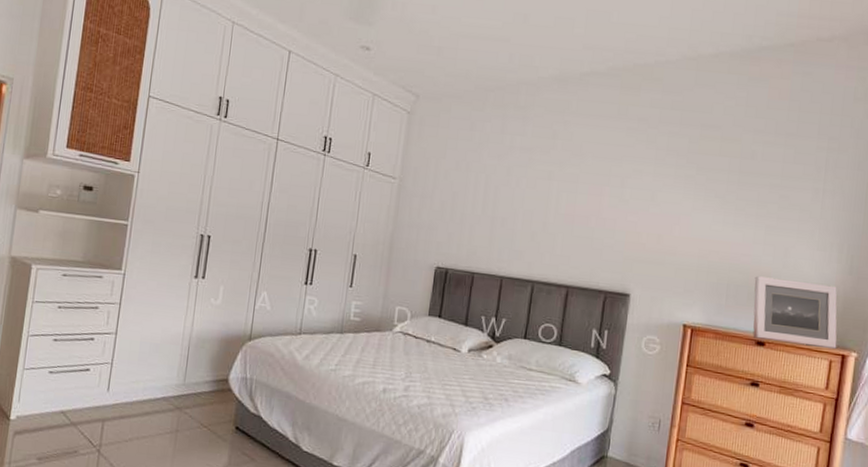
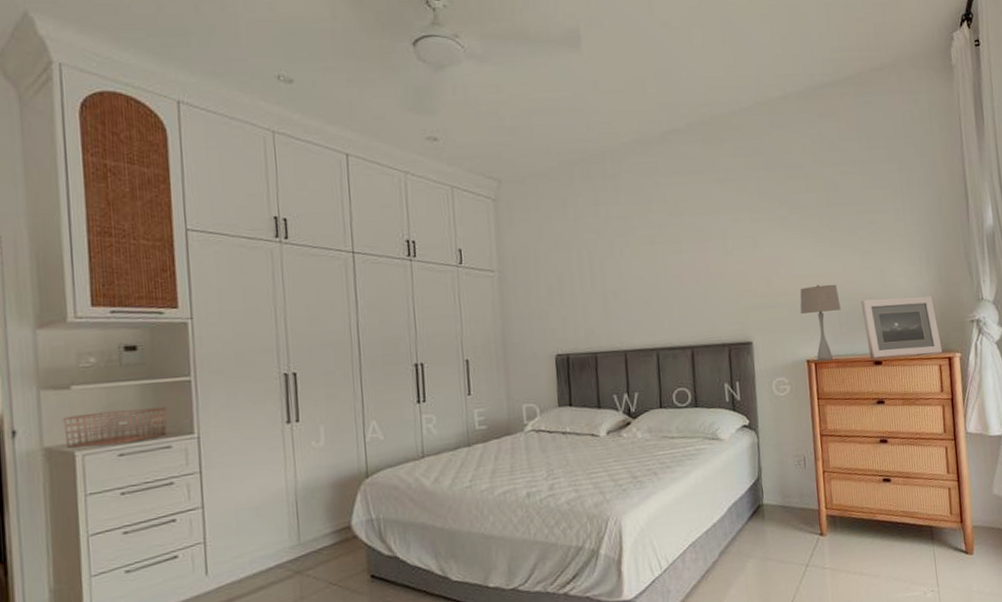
basket: none [27,234,106,267] -> present [63,407,167,448]
table lamp: none [686,251,733,330] -> present [799,284,841,362]

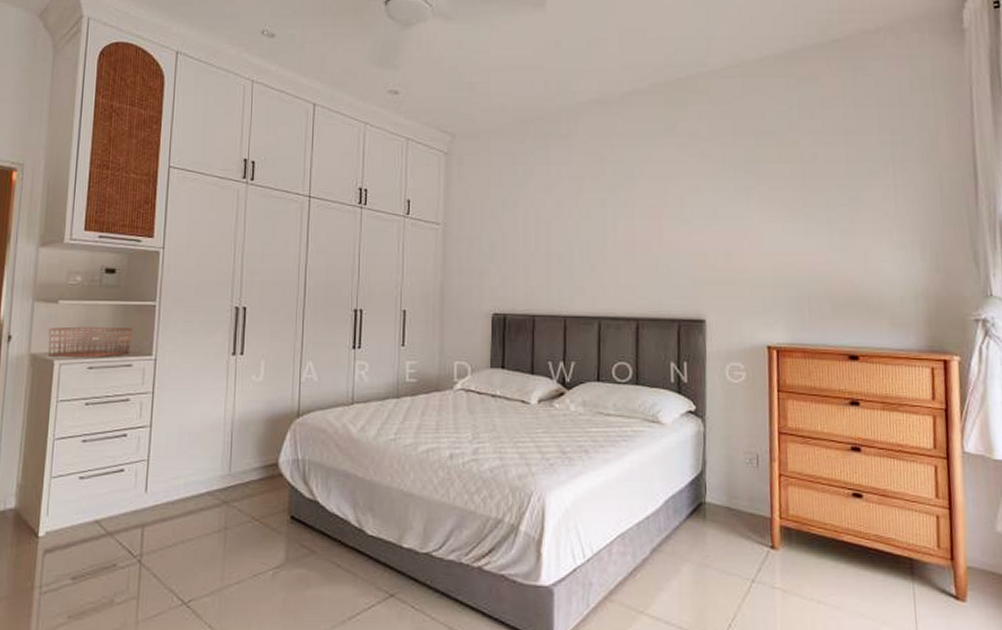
table lamp: present [799,284,841,362] -> none [763,264,812,349]
picture frame: present [860,295,943,359] -> none [836,285,937,355]

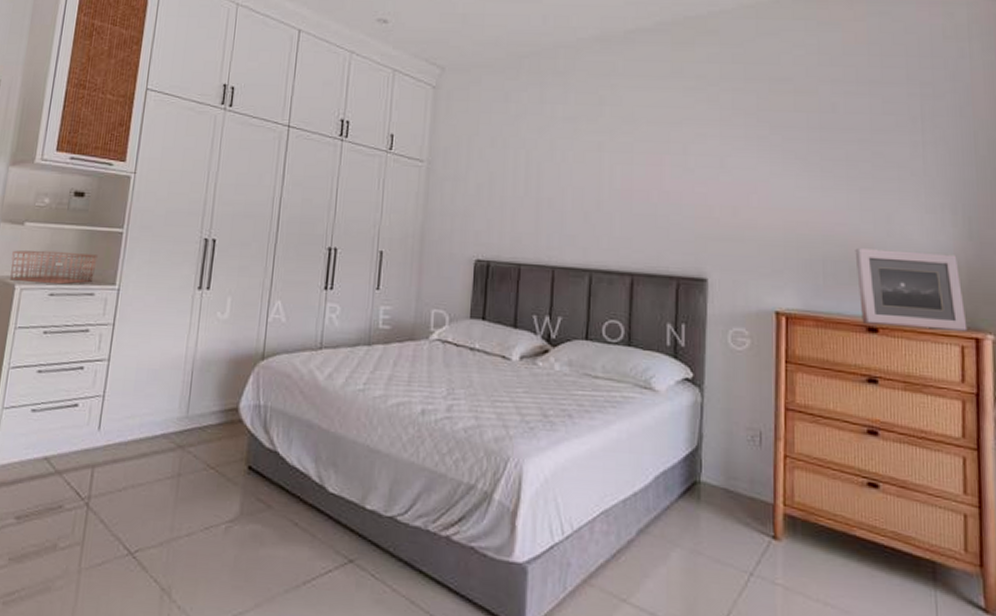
picture frame: none [836,285,937,355] -> present [855,248,968,332]

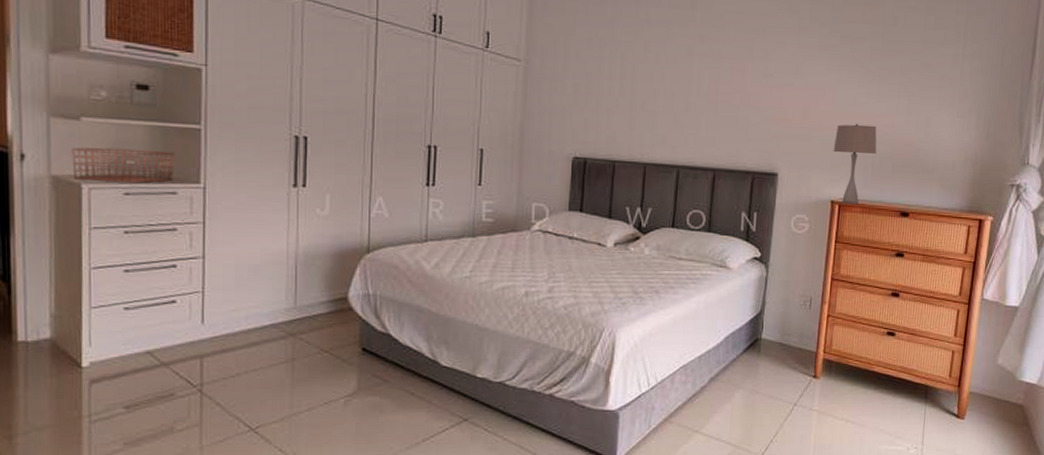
table lamp: none [772,222,827,317] -> present [833,124,877,205]
picture frame: present [855,248,968,332] -> none [897,147,975,215]

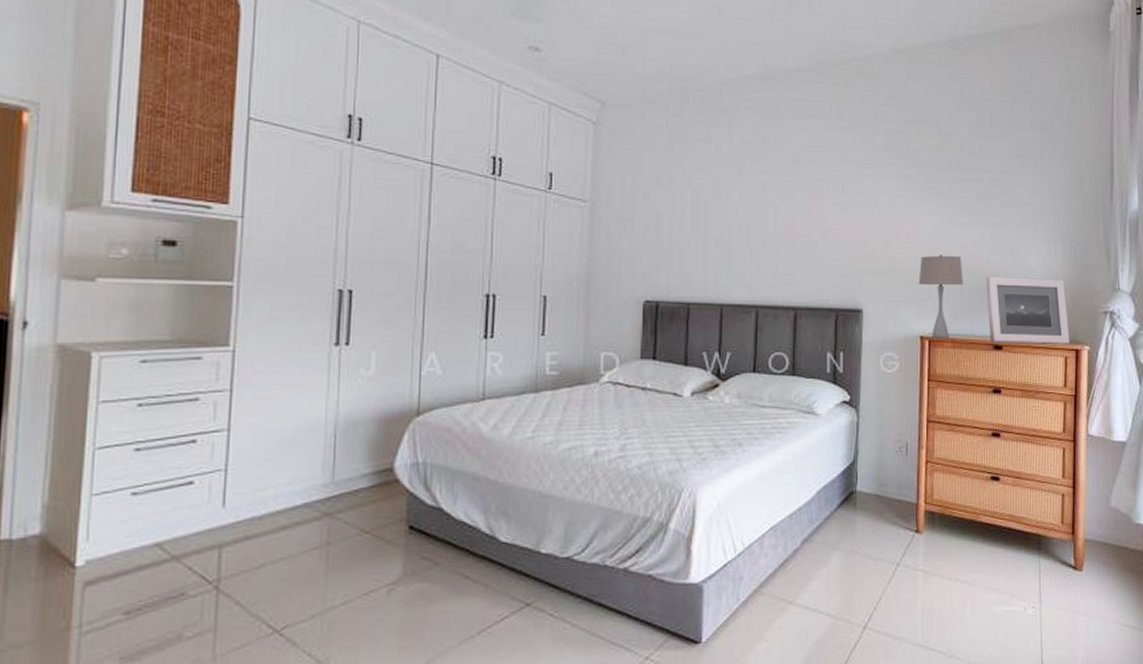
basket: present [71,147,175,184] -> none [82,310,202,349]
picture frame: none [897,147,975,215] -> present [985,277,1070,345]

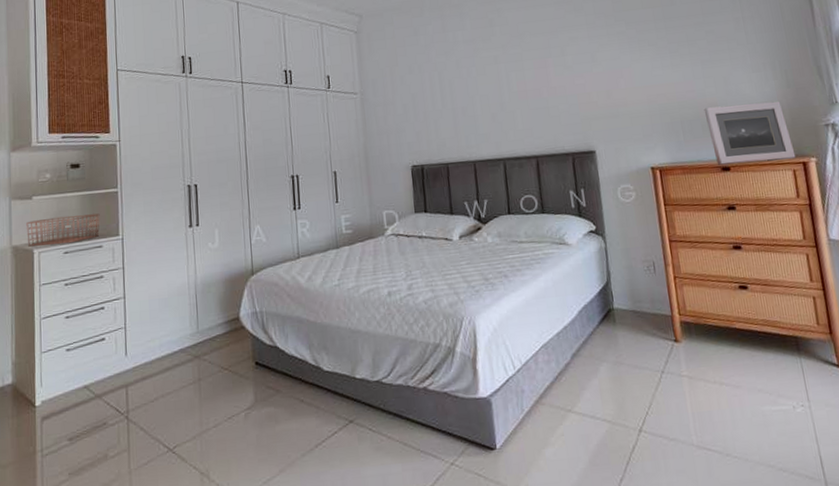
basket: none [82,310,202,349] -> present [26,213,100,247]
table lamp: present [918,255,963,339] -> none [640,93,684,169]

